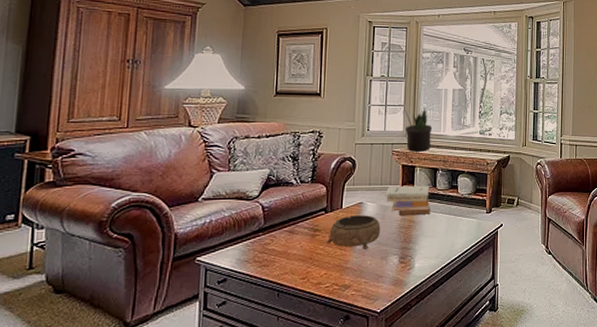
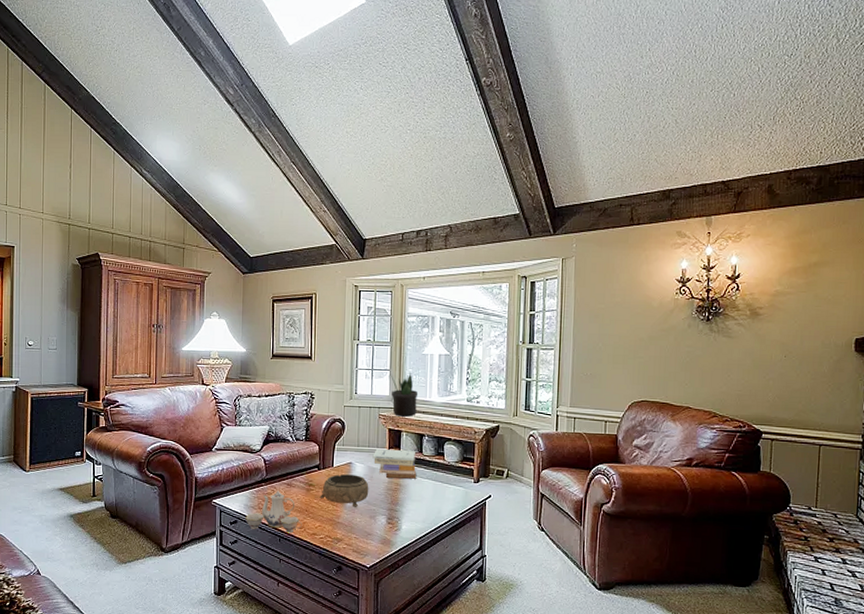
tea set: none [236,239,305,287] -> present [244,490,302,533]

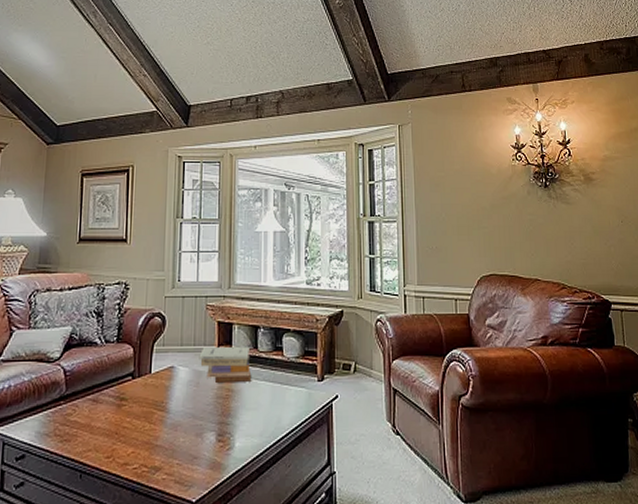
tea set: present [244,490,302,533] -> none [35,409,110,466]
decorative bowl: present [319,474,369,508] -> none [133,382,195,425]
planter: present [391,373,419,417] -> none [220,254,252,306]

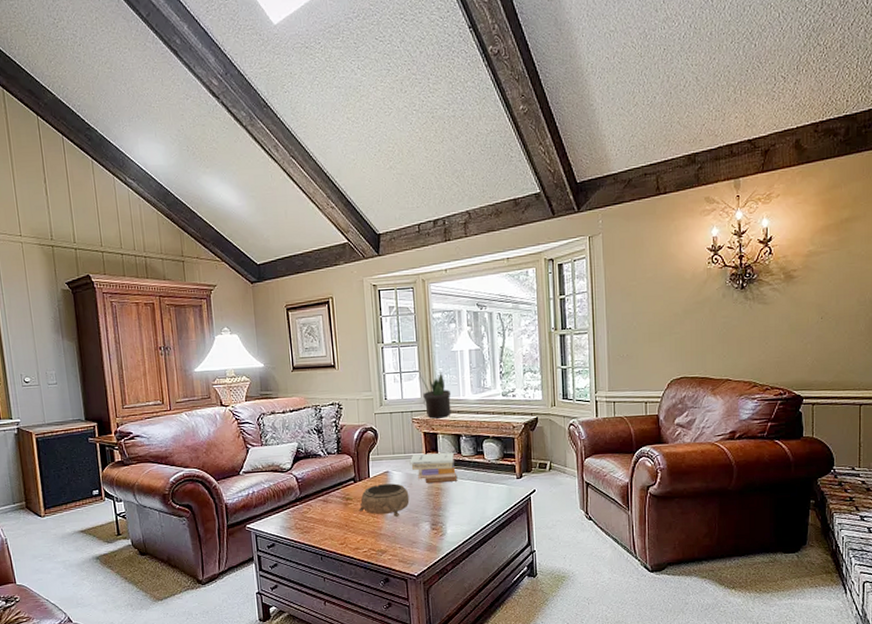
decorative bowl: none [133,382,195,425] -> present [358,483,410,518]
planter: none [220,254,252,306] -> present [421,372,451,419]

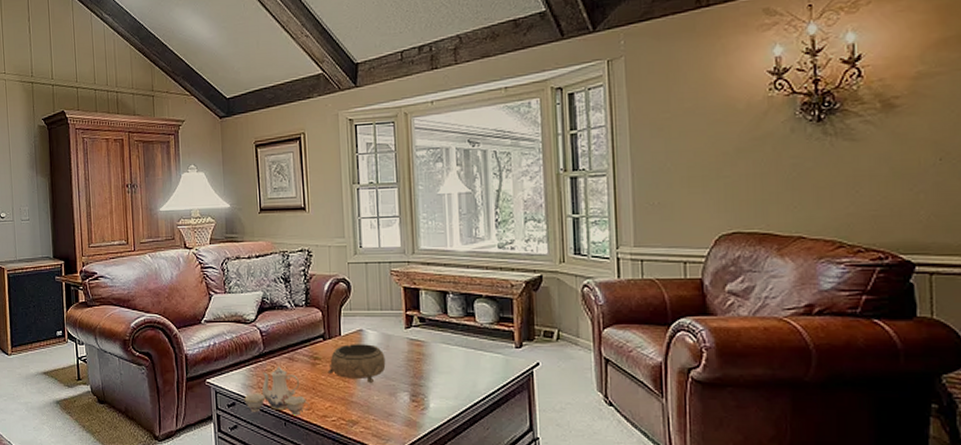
tea set: none [282,508,343,552] -> present [243,366,310,416]
books: present [409,453,458,484] -> none [386,311,443,347]
planter: present [421,372,451,419] -> none [401,218,437,271]

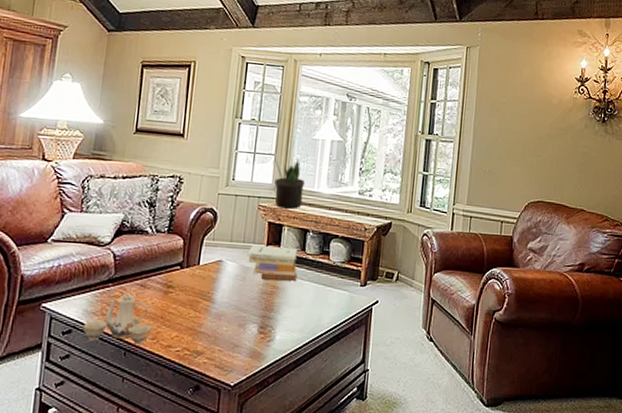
decorative bowl: present [327,344,386,384] -> none [179,274,241,315]
books: none [386,311,443,347] -> present [247,244,298,281]
planter: none [401,218,437,271] -> present [274,159,306,209]

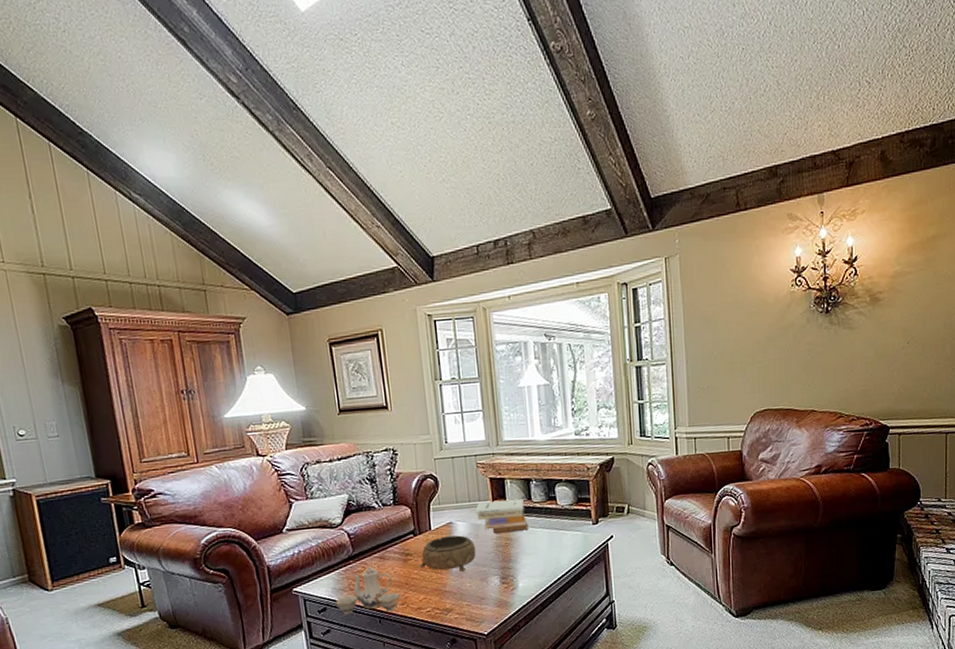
decorative bowl: none [179,274,241,315] -> present [420,535,476,573]
planter: present [274,159,306,209] -> none [484,411,520,463]

